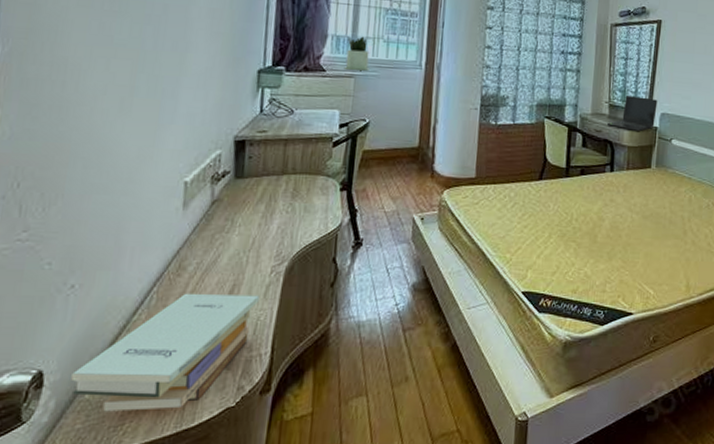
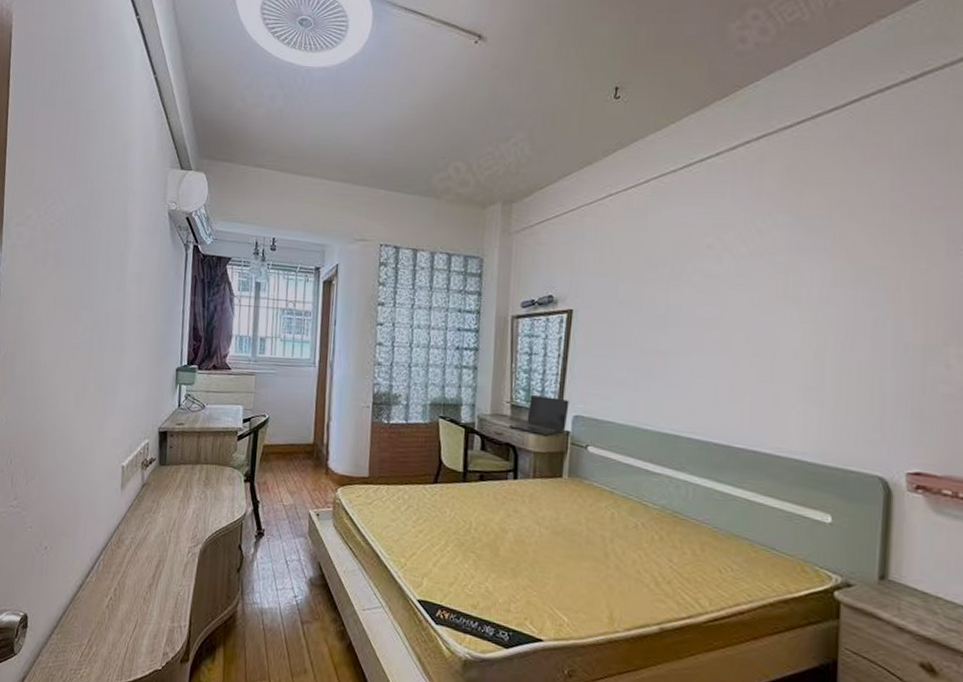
books: present [71,293,260,412] -> none [45,563,180,663]
planter: present [343,36,370,72] -> none [246,336,268,370]

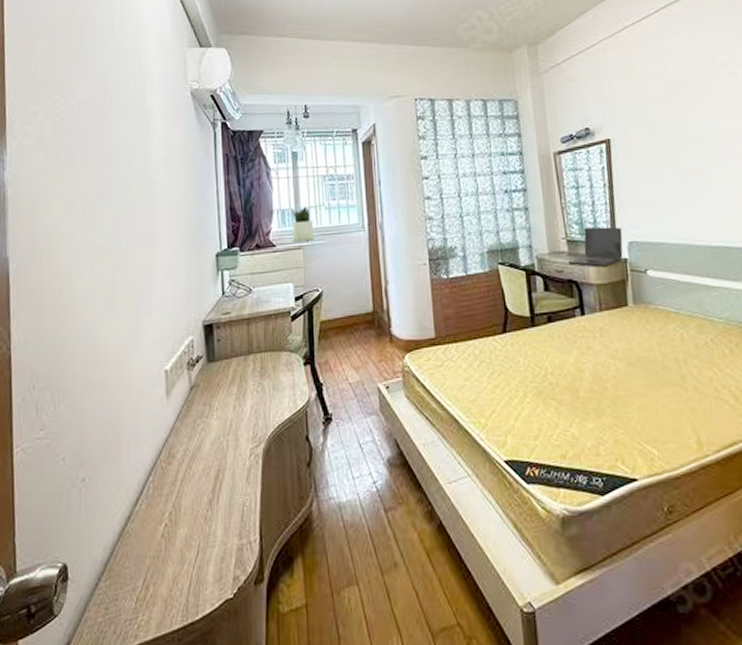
planter: none [246,336,268,370] -> present [291,206,315,243]

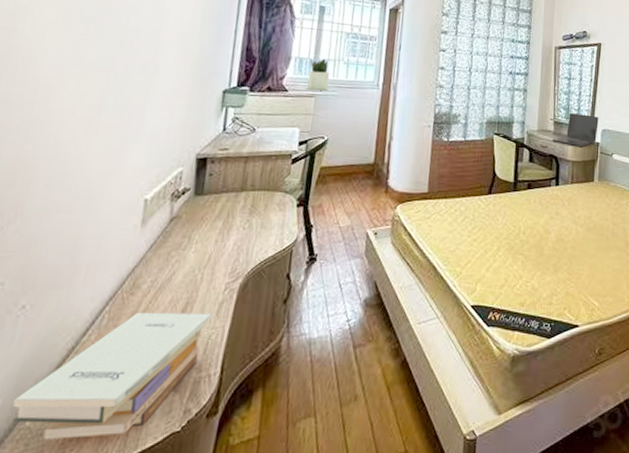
books: none [90,480,243,605] -> present [11,312,212,440]

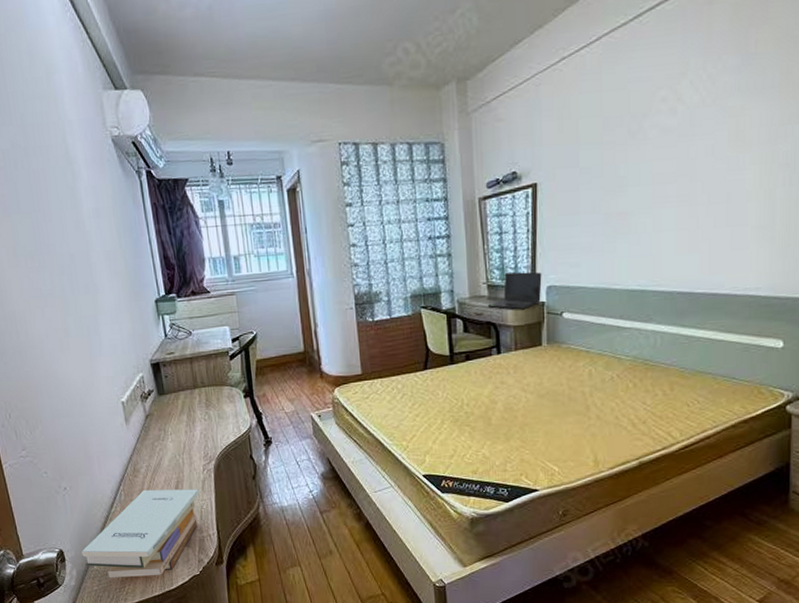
planter: present [305,58,330,92] -> none [223,254,247,289]

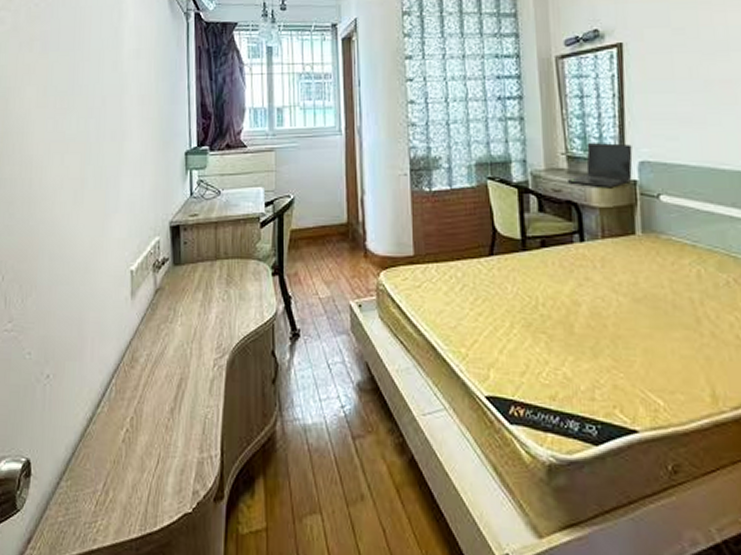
books: present [81,489,199,578] -> none [52,386,205,510]

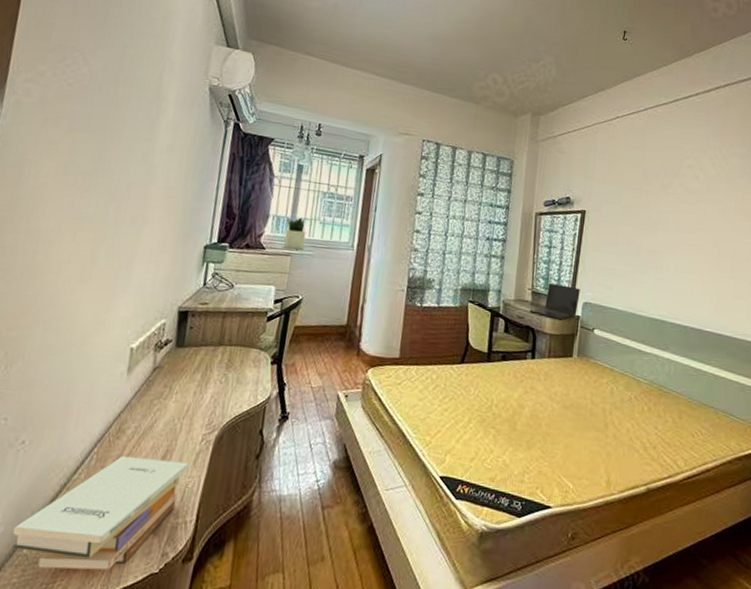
books: none [52,386,205,510] -> present [11,455,190,571]
planter: none [263,106,288,144] -> present [282,217,306,251]

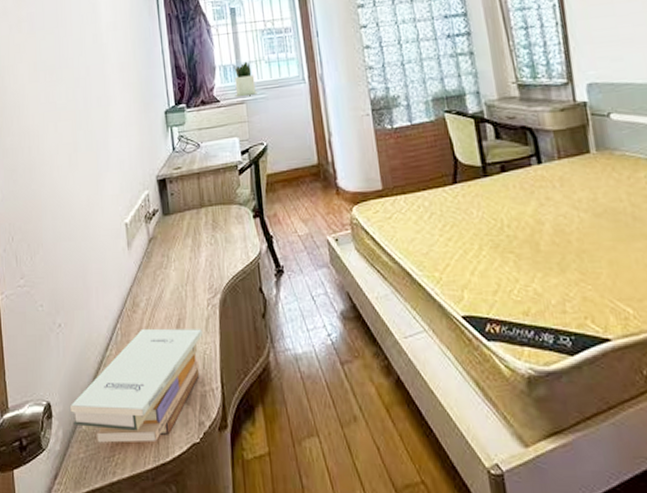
laptop: present [529,283,580,320] -> none [519,68,582,112]

